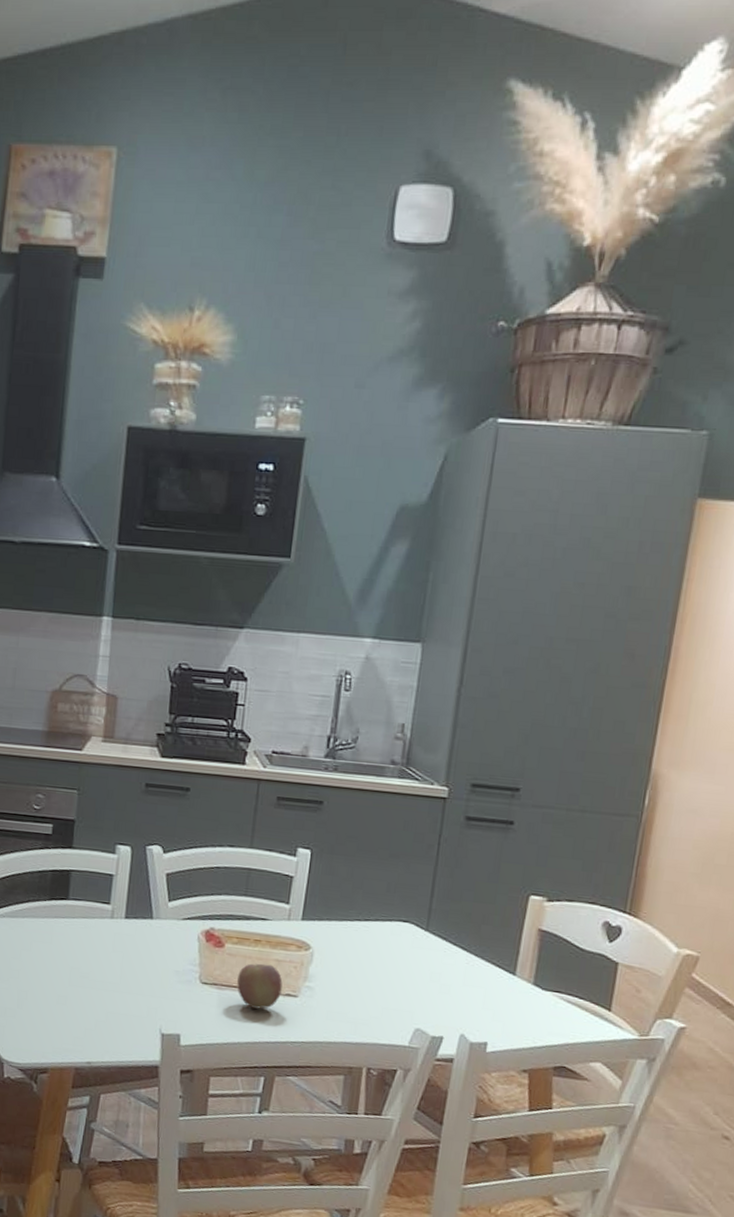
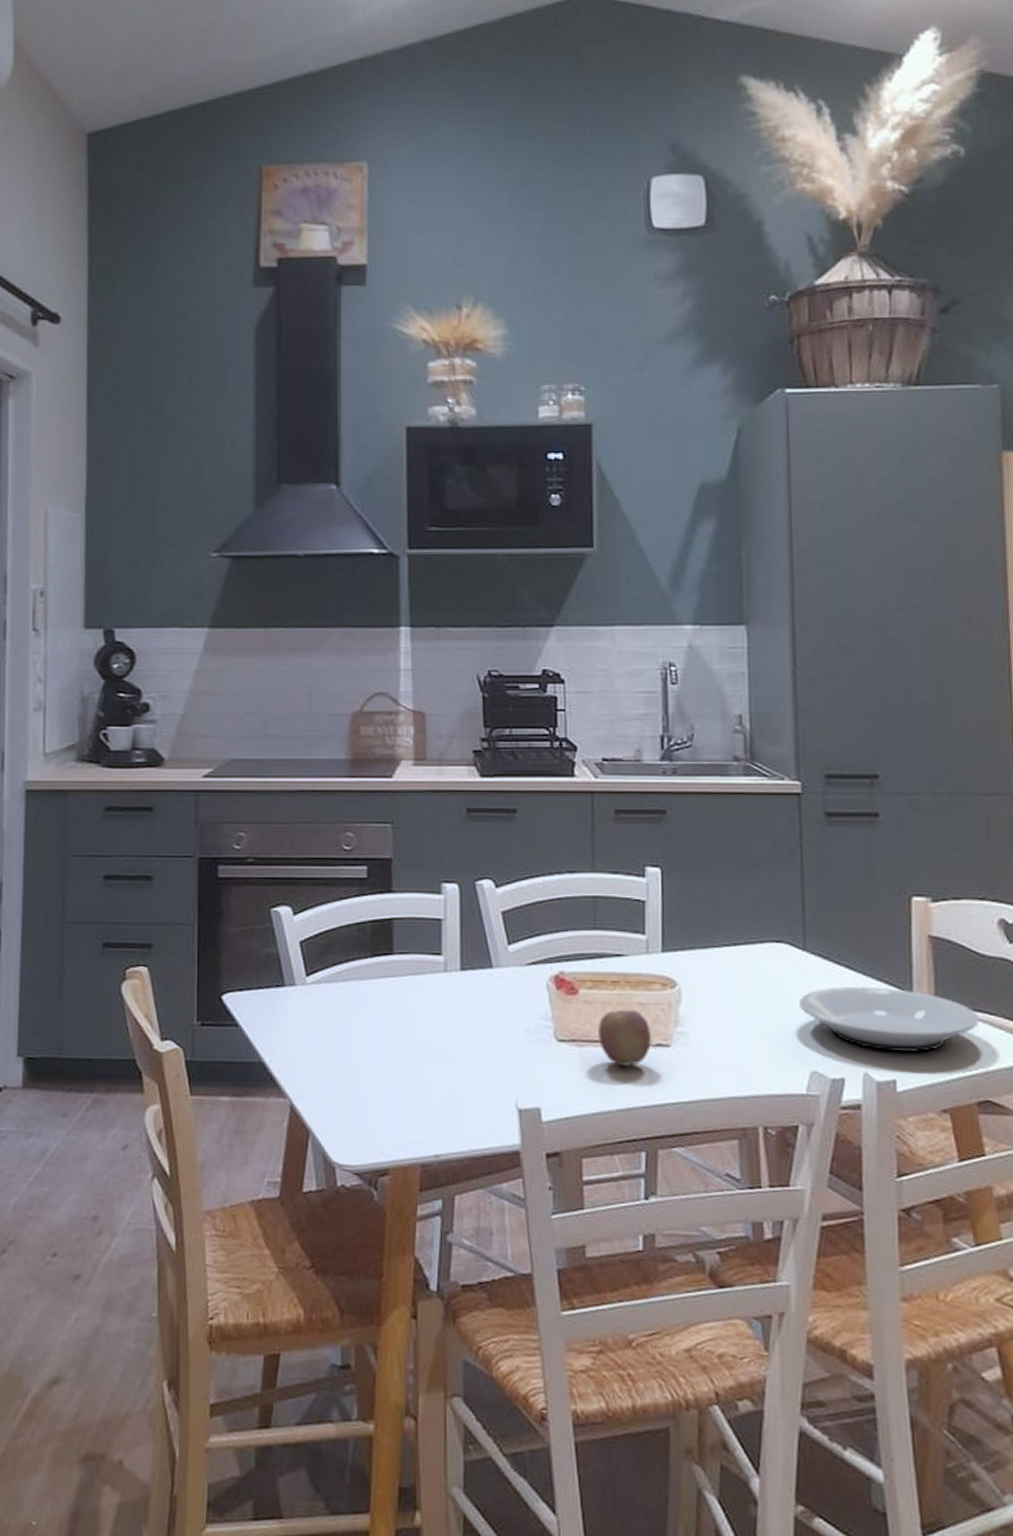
plate: none [414,963,570,1023] -> present [799,986,979,1052]

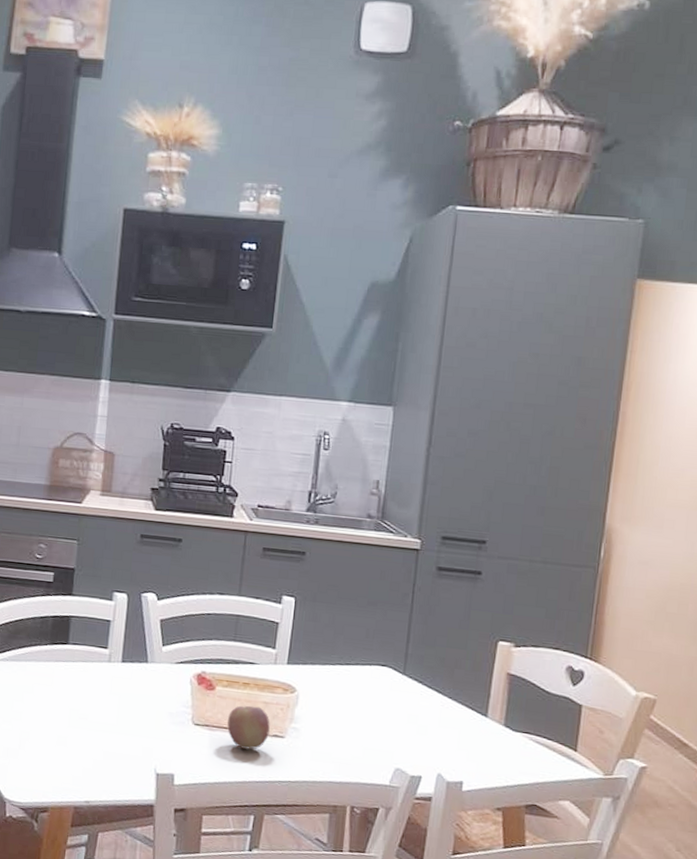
plate: present [799,986,979,1052] -> none [393,705,538,763]

